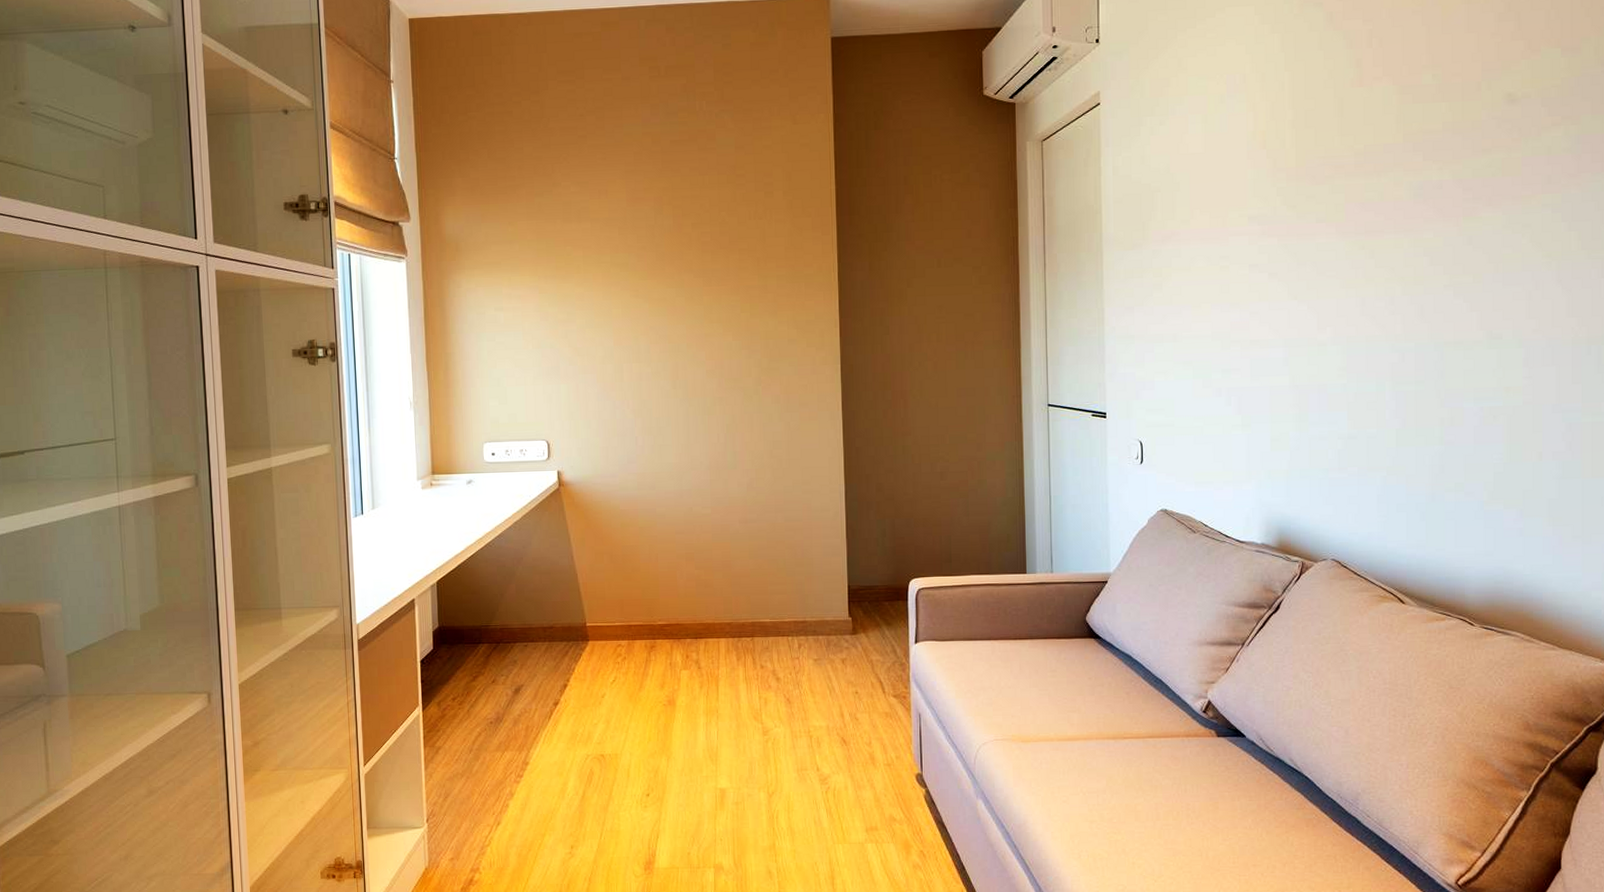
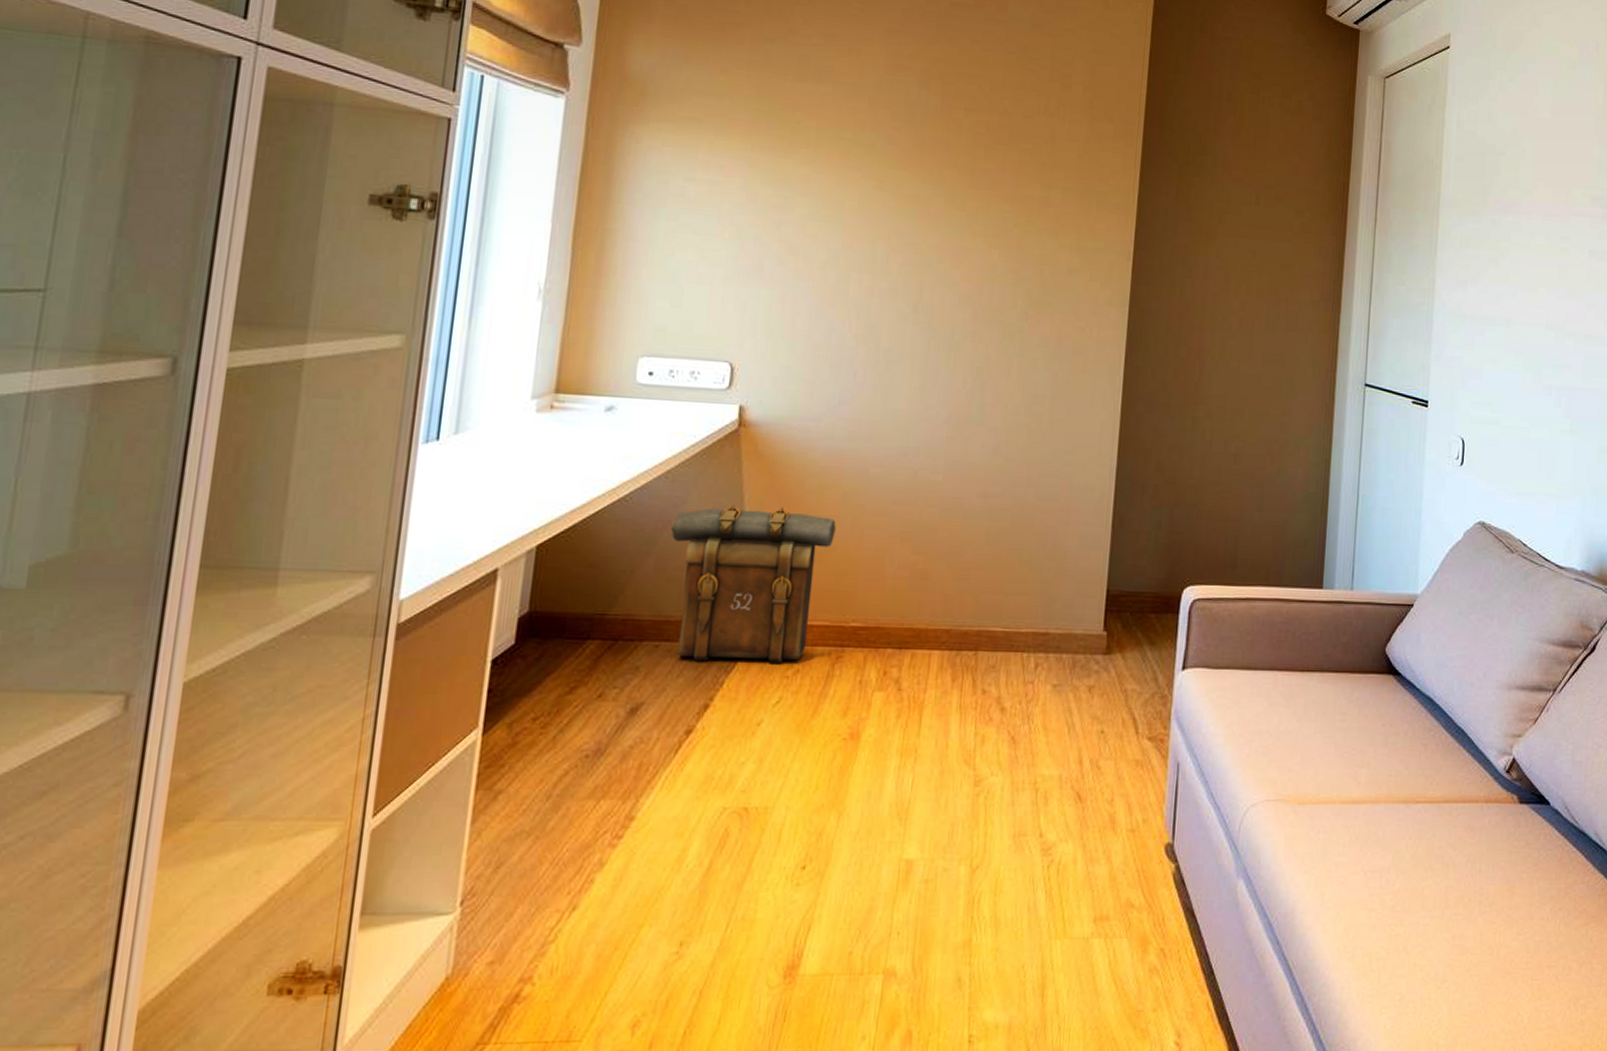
backpack: none [523,542,638,655] -> present [671,504,836,663]

